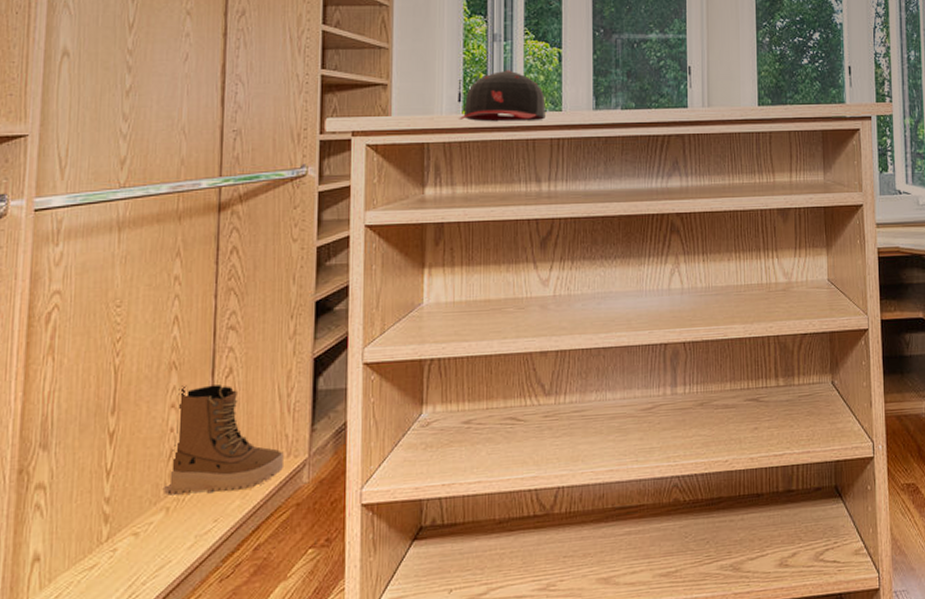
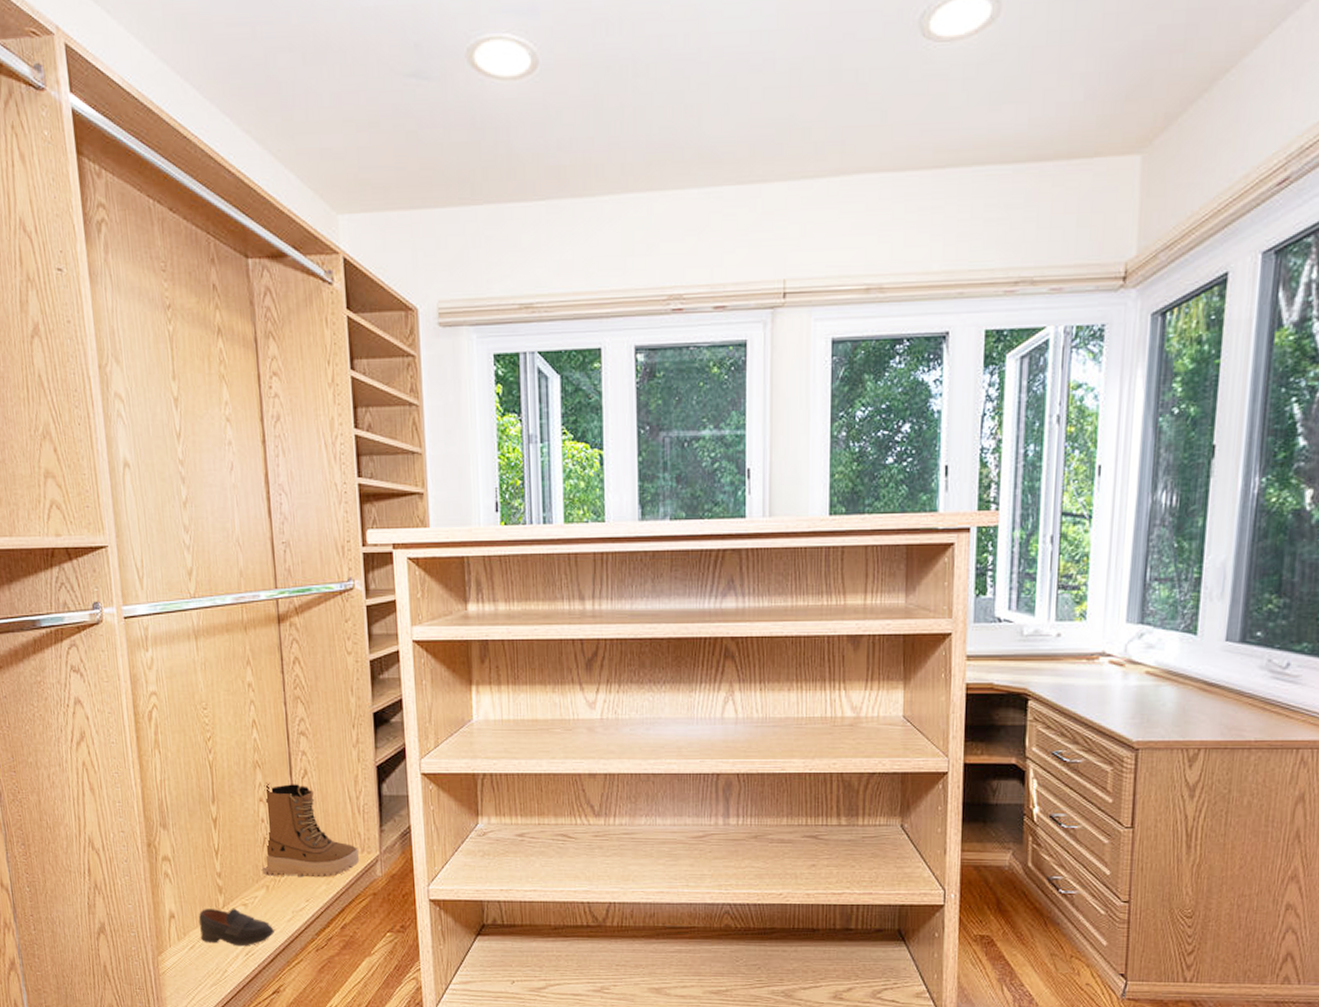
shoe: none [71,539,169,588] -> present [198,908,274,946]
baseball cap: present [459,70,545,122] -> none [497,476,587,534]

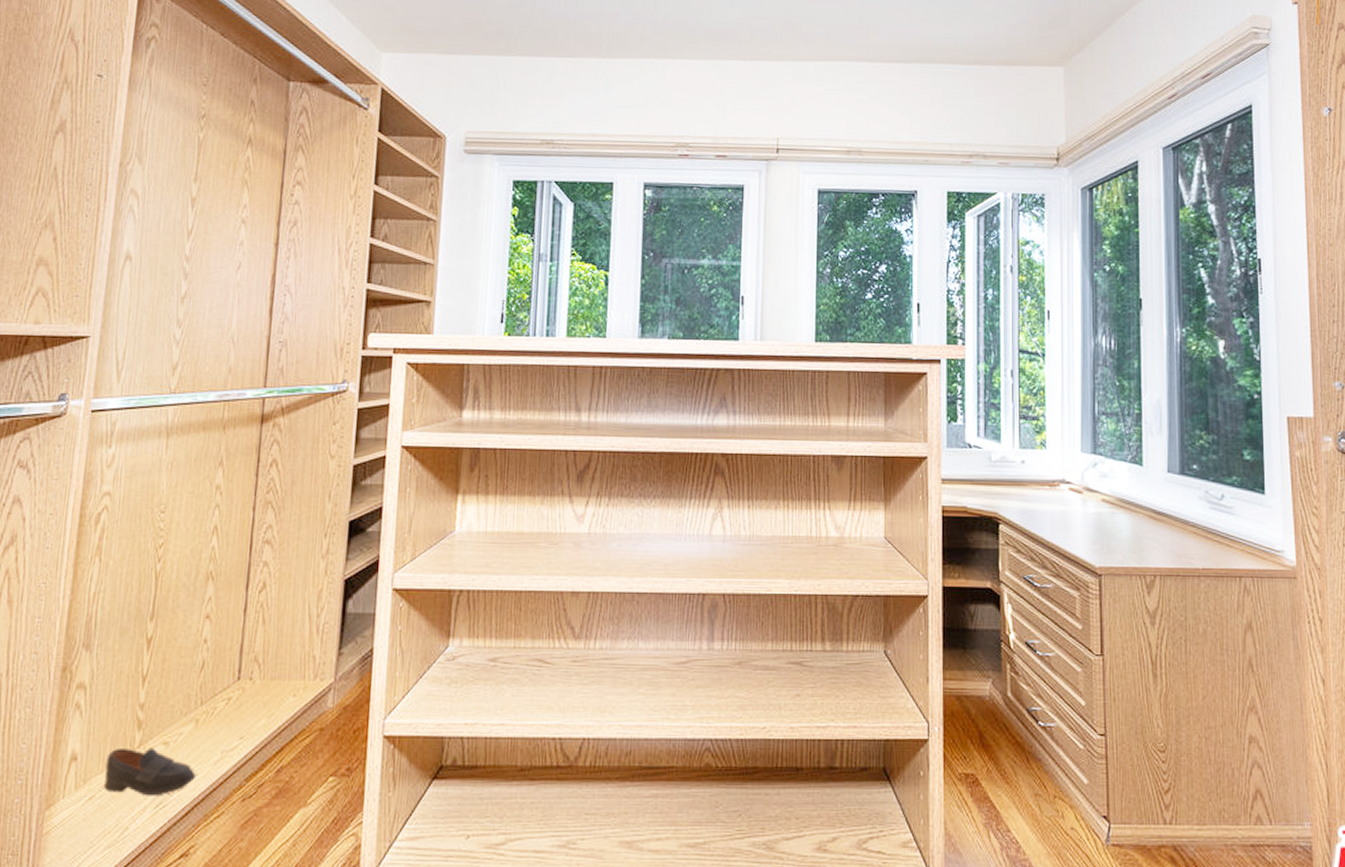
boot: present [262,783,360,878] -> none [194,597,311,710]

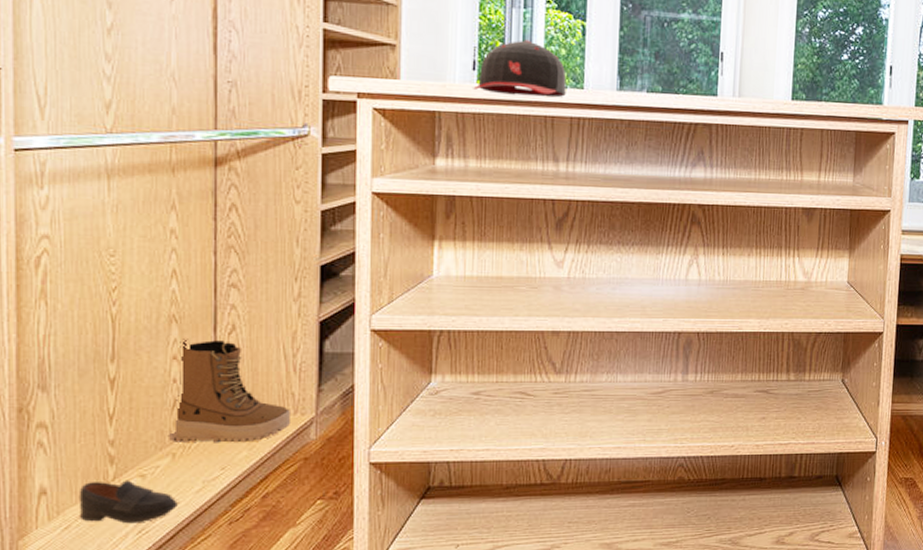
boot: none [194,597,311,710] -> present [169,339,292,443]
baseball cap: none [500,292,590,347] -> present [473,40,567,98]

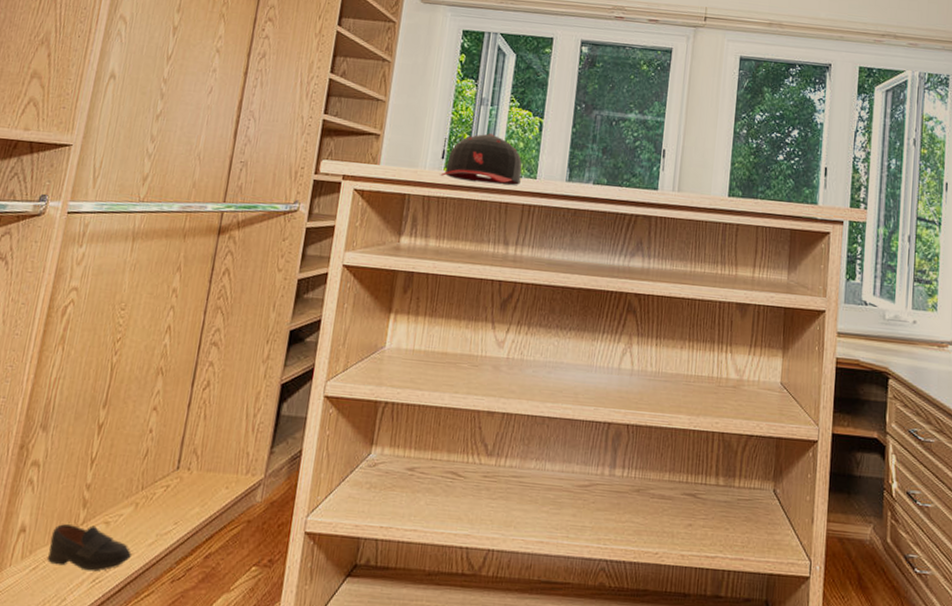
boot: present [169,339,292,443] -> none [136,391,243,499]

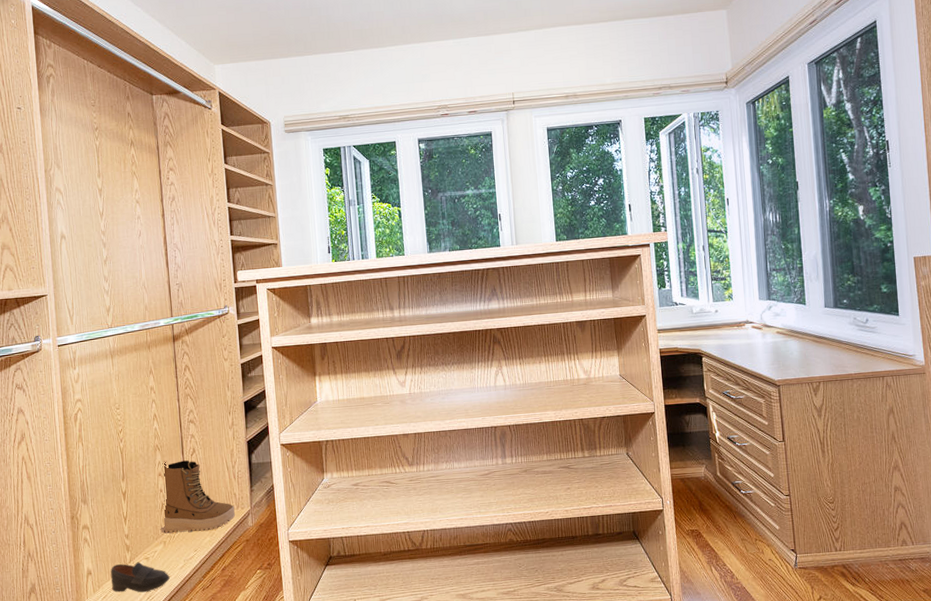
boot: none [136,391,243,499] -> present [161,460,236,534]
baseball cap: present [440,133,522,186] -> none [330,227,393,267]

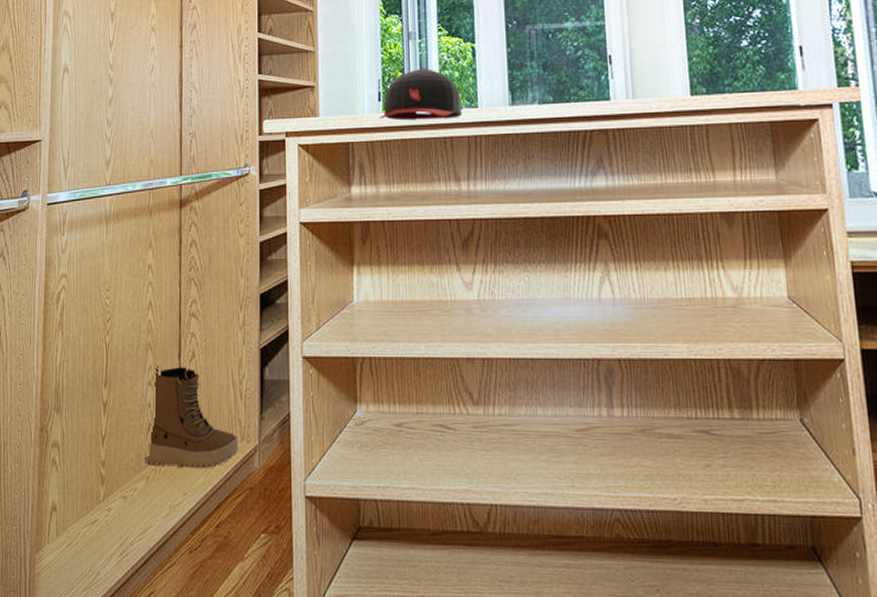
shoe: present [110,562,170,593] -> none [78,501,150,545]
baseball cap: none [330,227,393,267] -> present [379,67,462,121]

